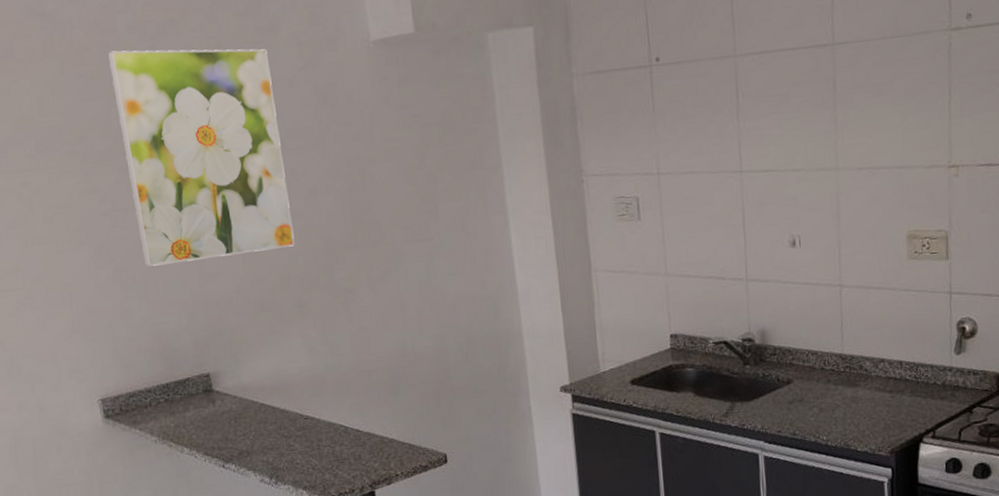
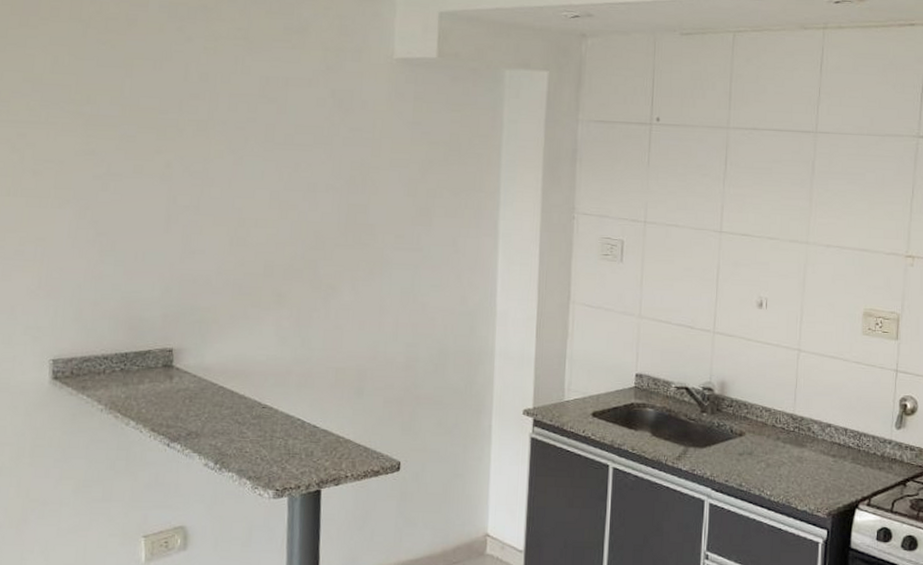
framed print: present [107,49,295,267] -> none [128,24,293,237]

